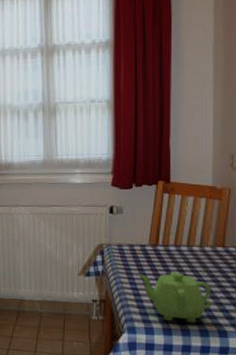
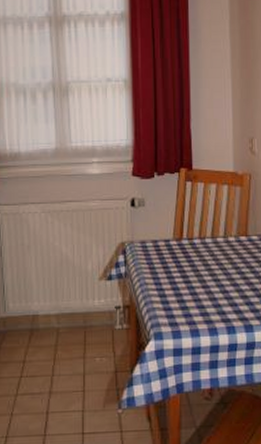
teapot: present [138,271,212,323] -> none [163,266,238,321]

